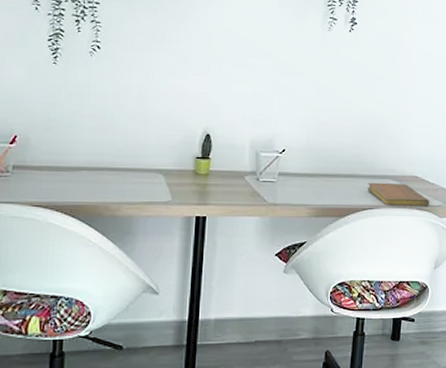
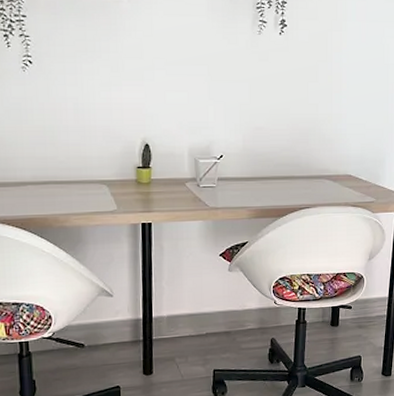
notebook: present [367,182,430,208] -> none [303,182,364,204]

